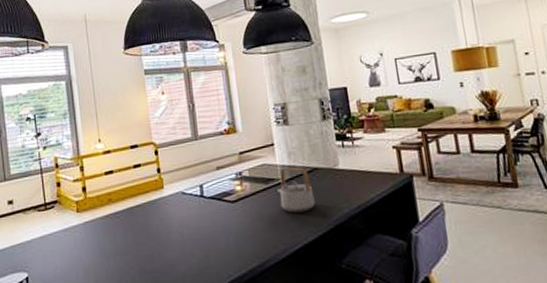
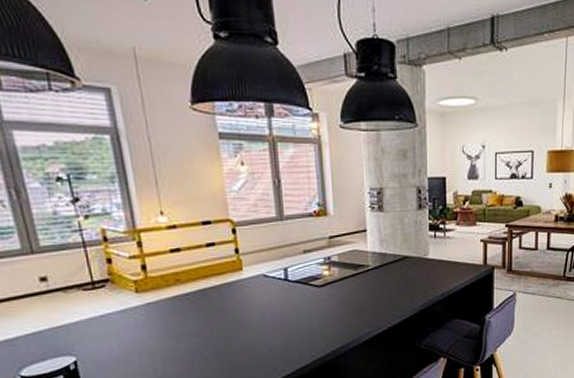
teapot: present [277,167,315,213] -> none [366,254,402,299]

